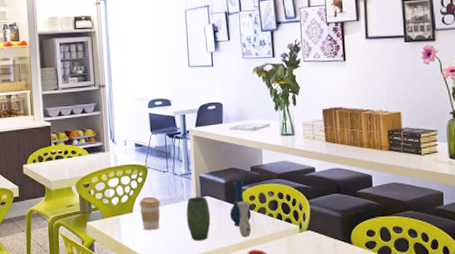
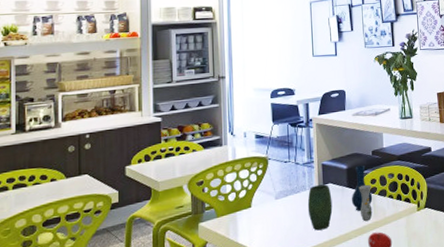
coffee cup: present [139,196,161,231] -> none [258,188,282,225]

